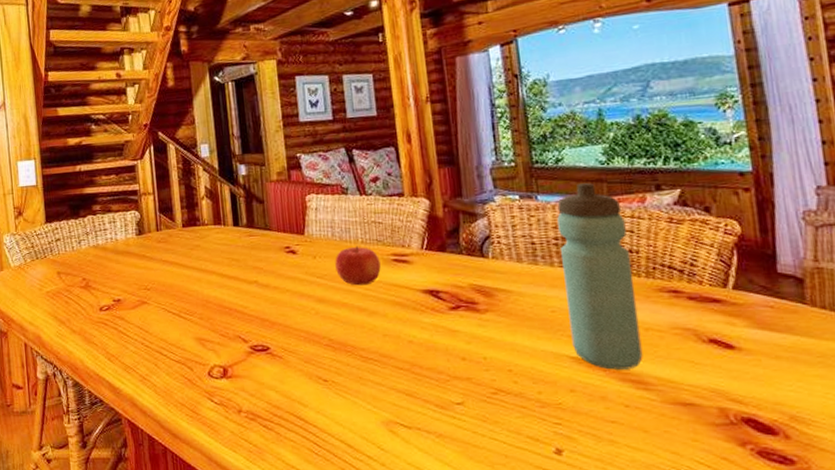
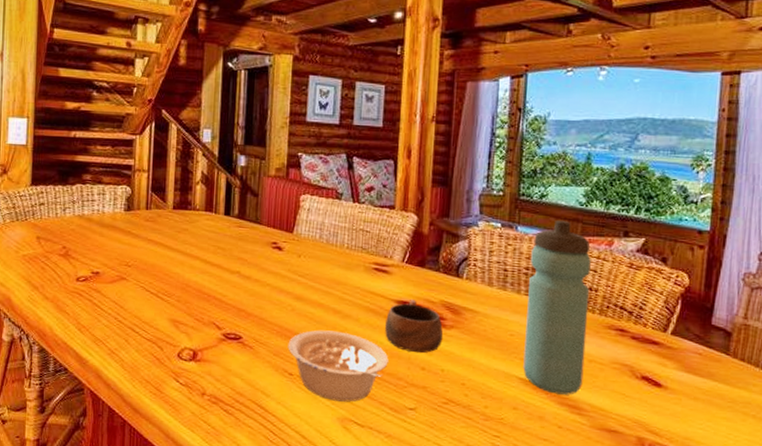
legume: none [317,330,426,404] -> present [287,330,389,402]
fruit: present [335,246,381,286] -> none [318,250,362,289]
cup: none [414,287,480,343] -> present [385,300,444,353]

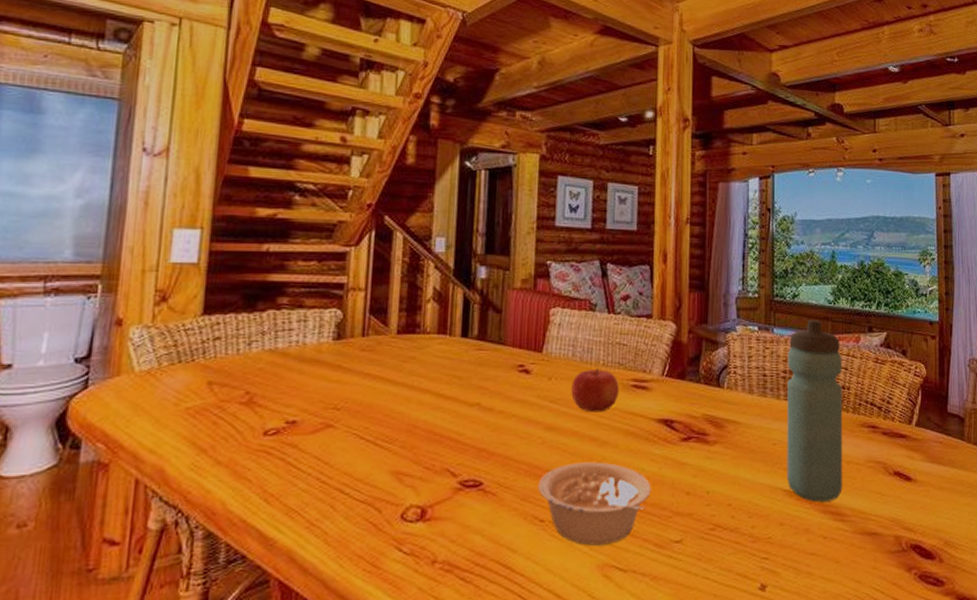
fruit: none [318,250,362,289] -> present [571,368,619,413]
cup: present [385,300,444,353] -> none [646,417,707,477]

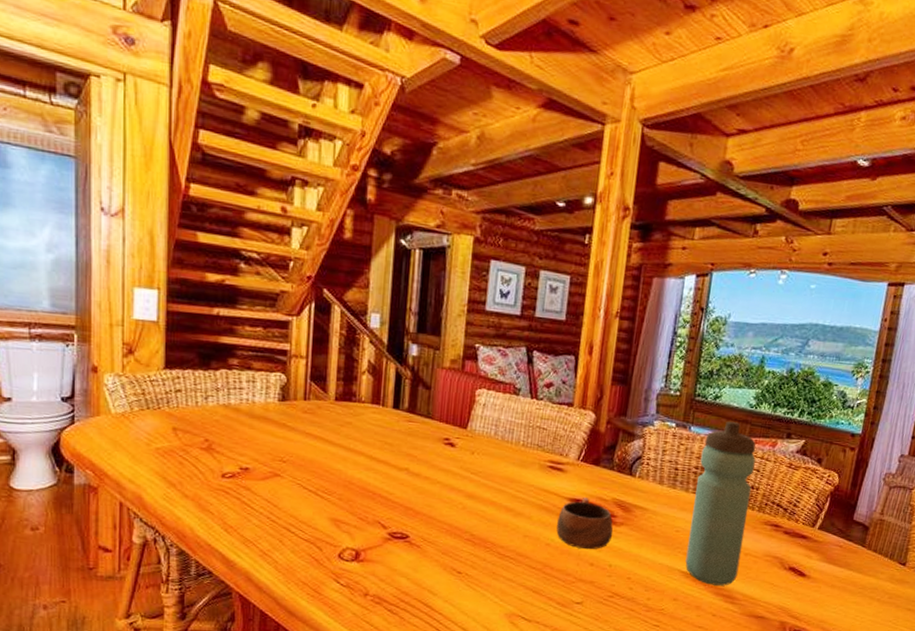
legume: present [538,462,651,546] -> none [457,528,559,598]
fruit: present [571,368,619,413] -> none [491,448,537,487]
cup: none [646,417,707,477] -> present [556,498,613,550]

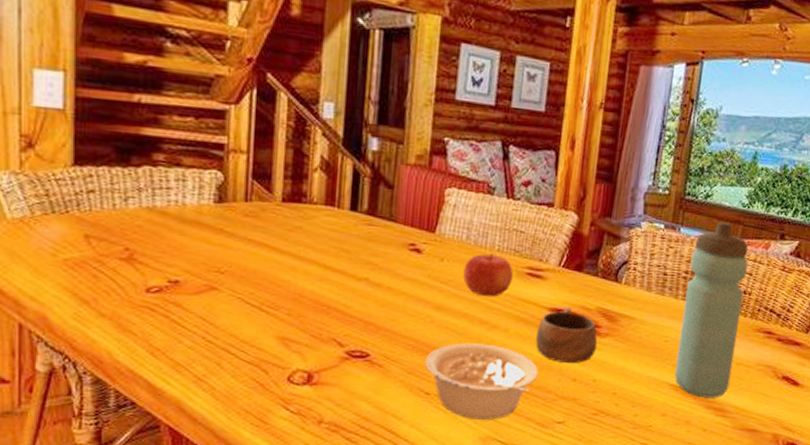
legume: none [457,528,559,598] -> present [424,343,538,420]
fruit: none [491,448,537,487] -> present [463,253,513,297]

